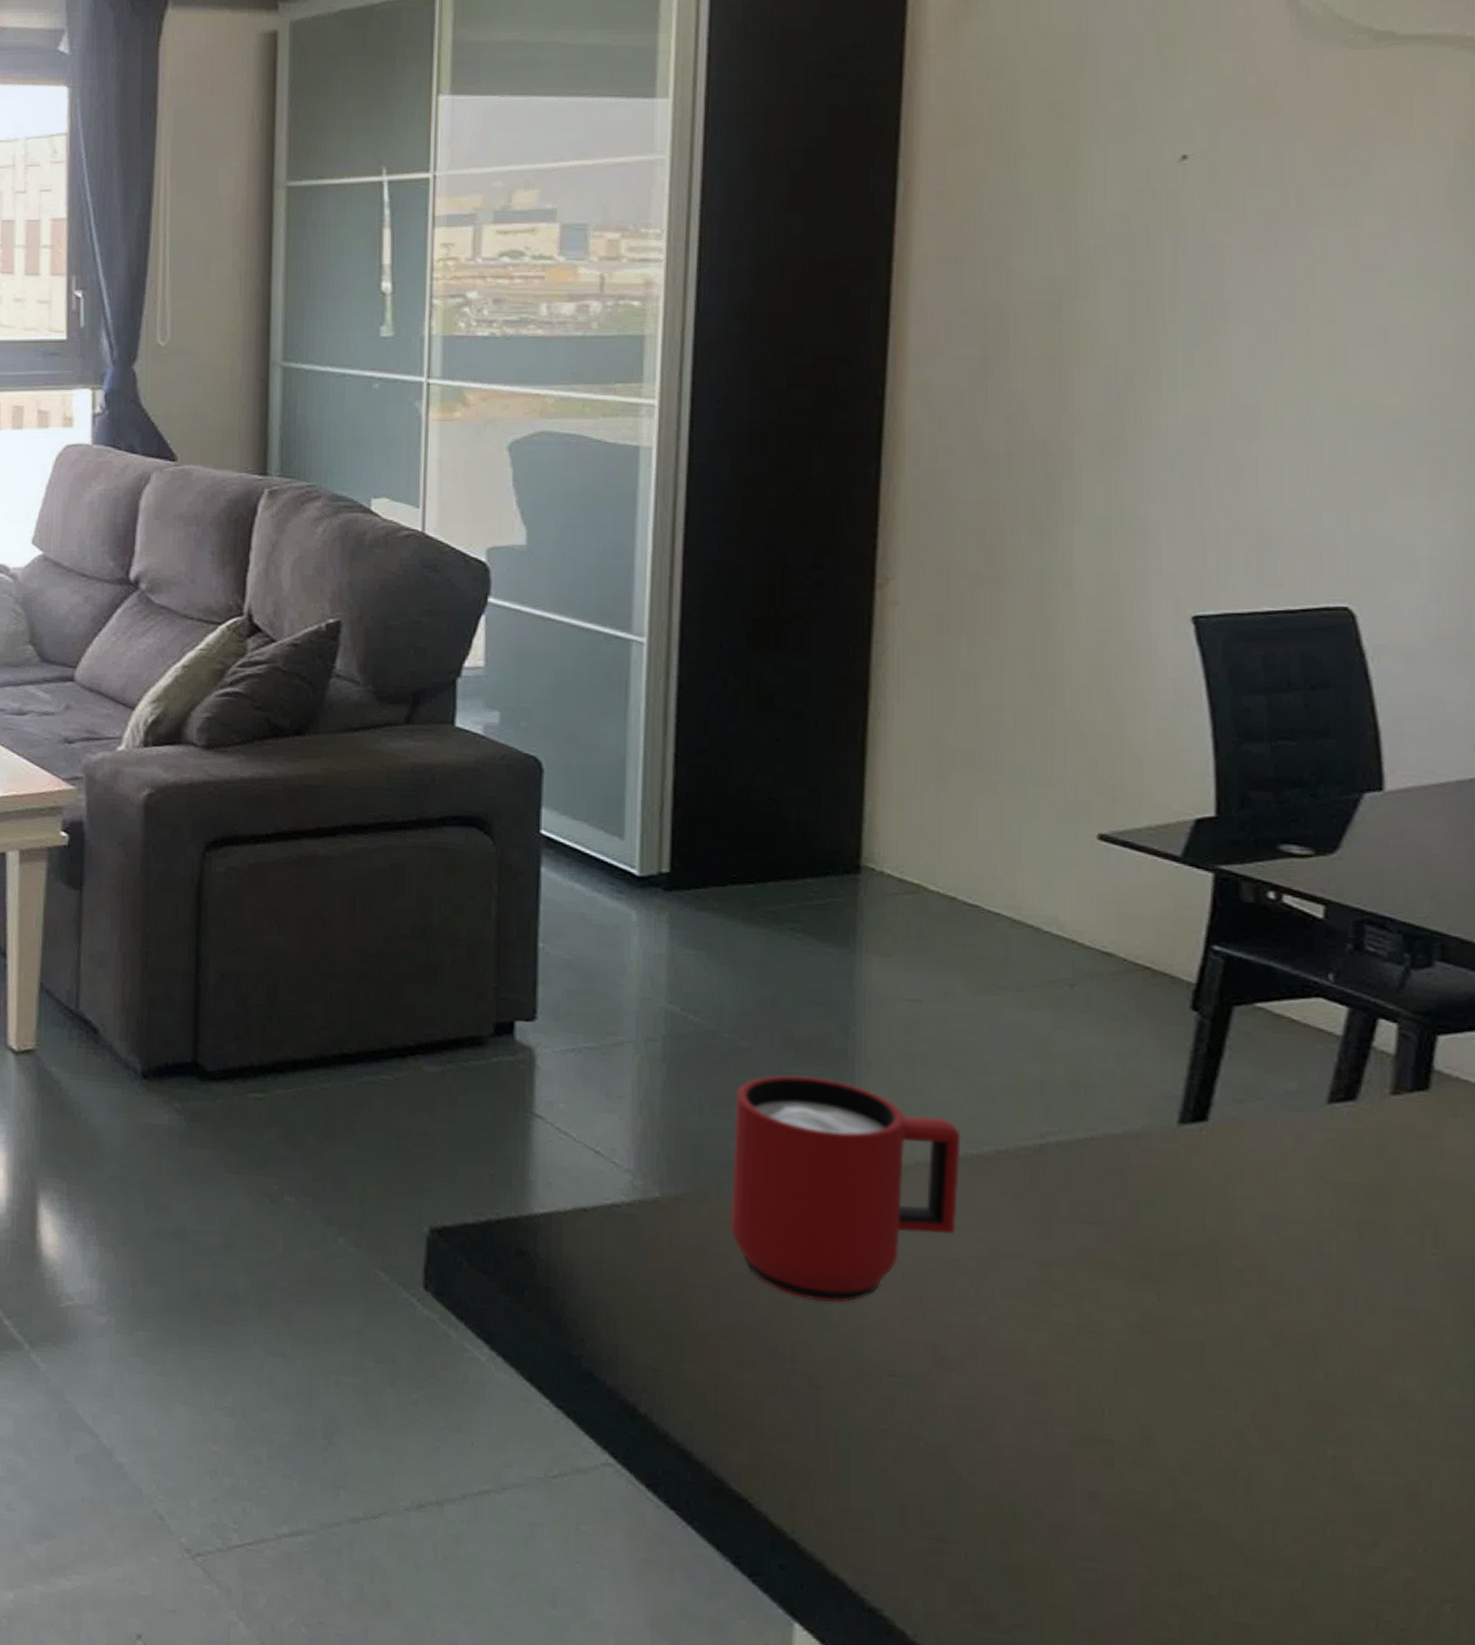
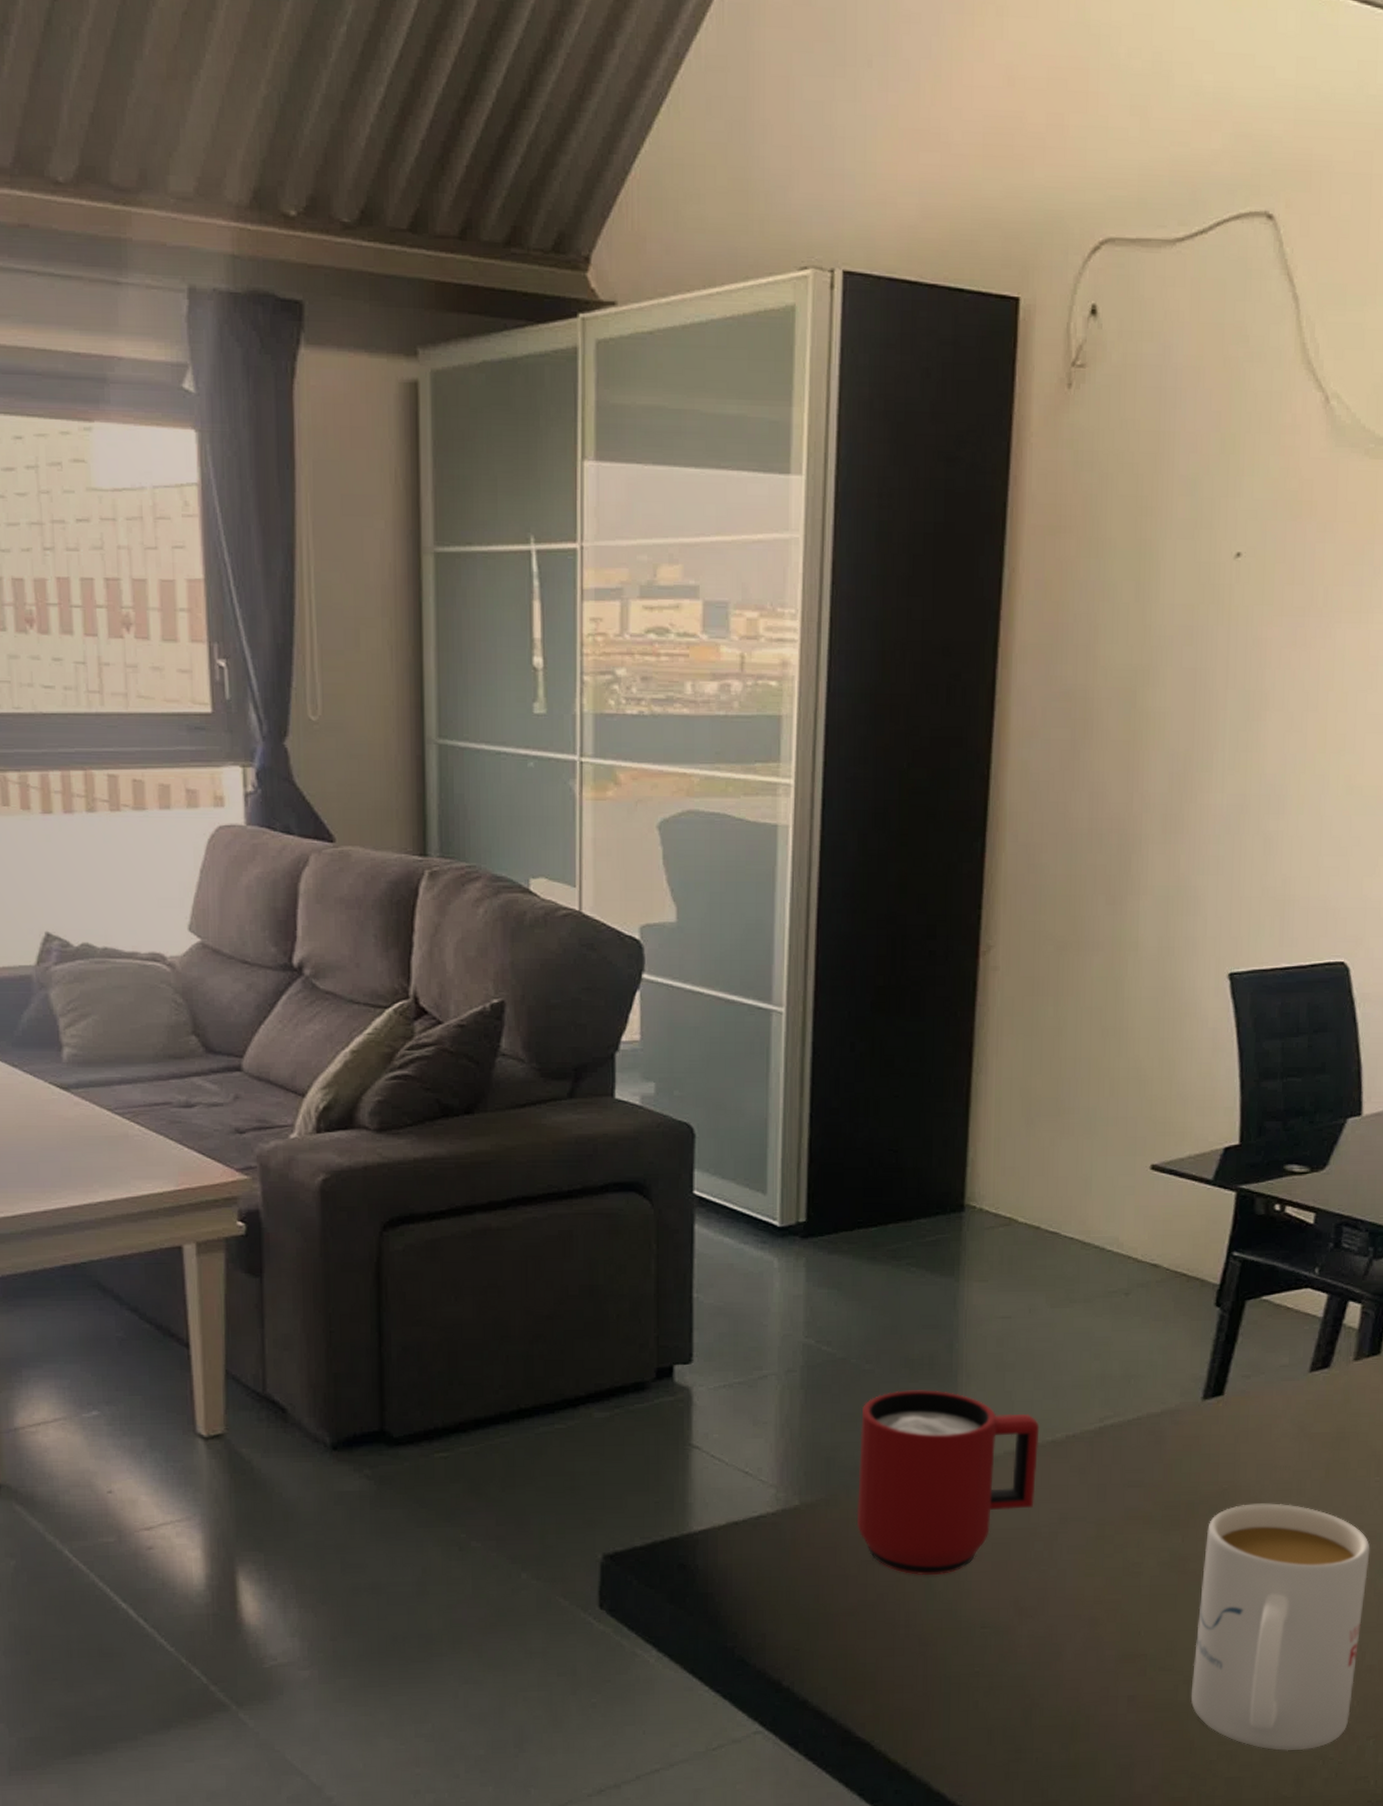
mug: none [1177,1263,1430,1603] -> present [1190,1503,1370,1751]

